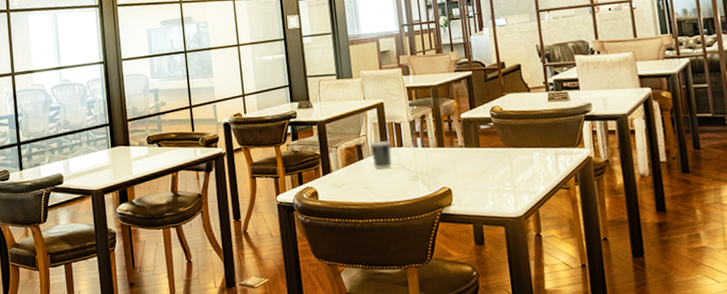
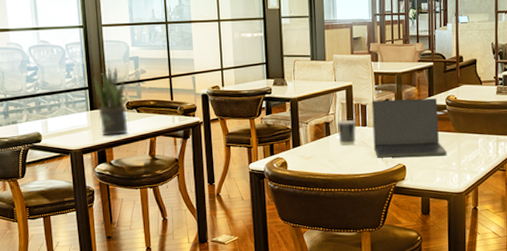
potted plant: none [114,101,150,174] -> present [93,67,129,136]
laptop: none [406,111,498,182] -> present [371,98,447,158]

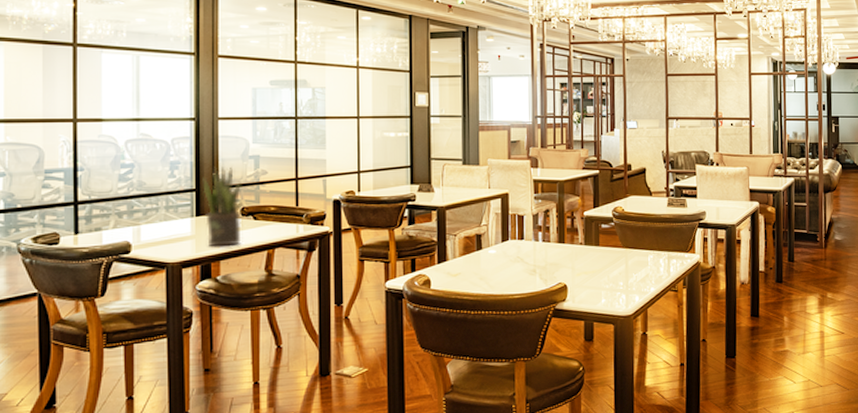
mug: present [337,120,357,145] -> none [490,232,513,261]
laptop: present [371,98,447,158] -> none [530,209,614,276]

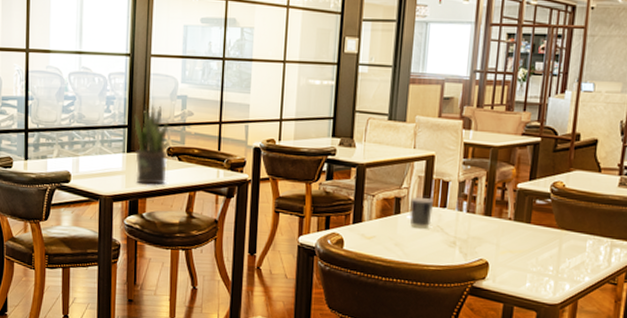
mug: none [490,232,513,261] -> present [409,196,435,229]

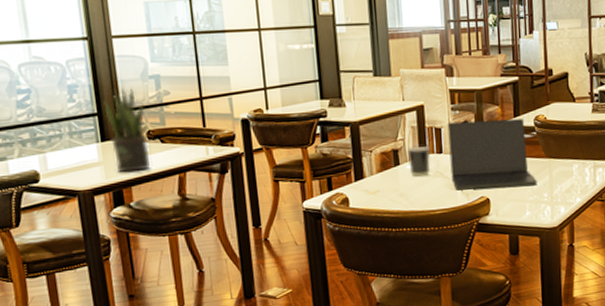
laptop: none [451,177,544,256] -> present [447,119,537,191]

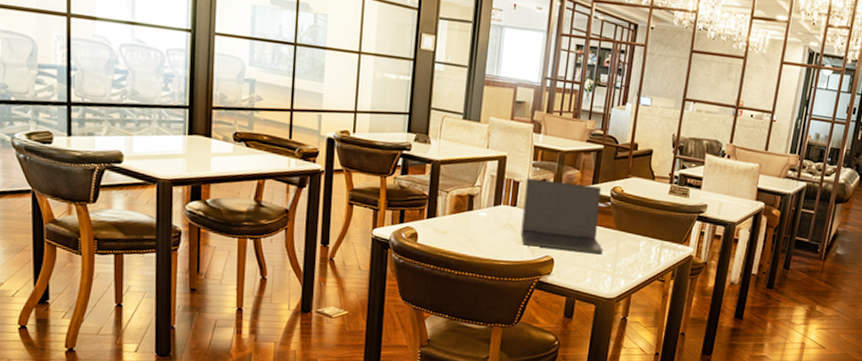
potted plant: present [103,88,151,173] -> none [196,85,236,171]
mug: present [407,146,431,177] -> none [481,194,506,226]

